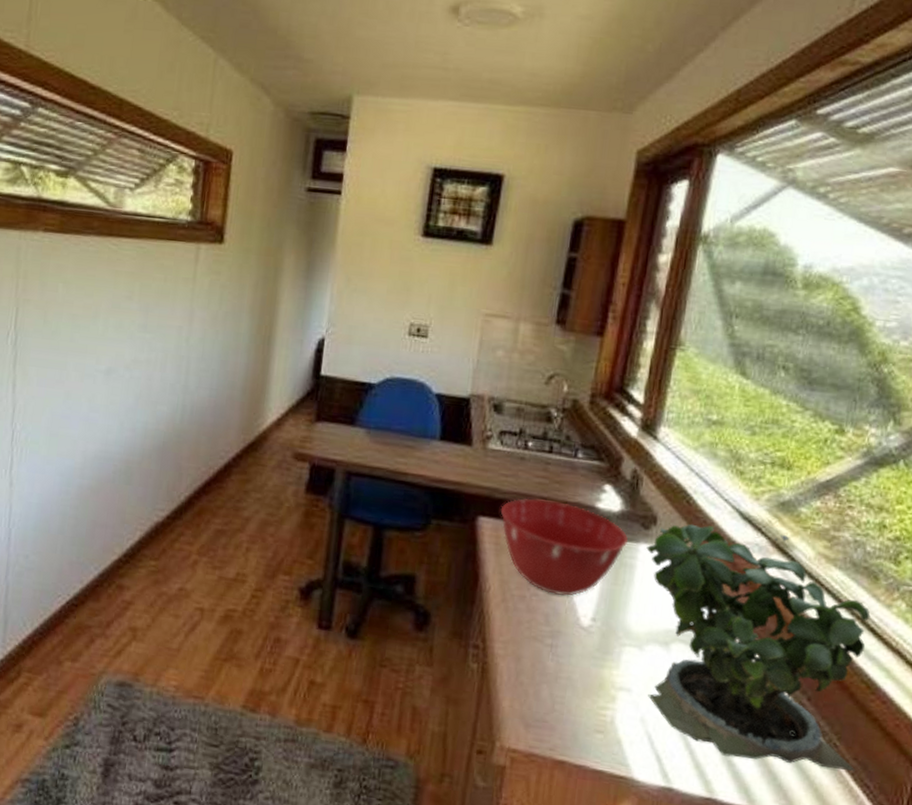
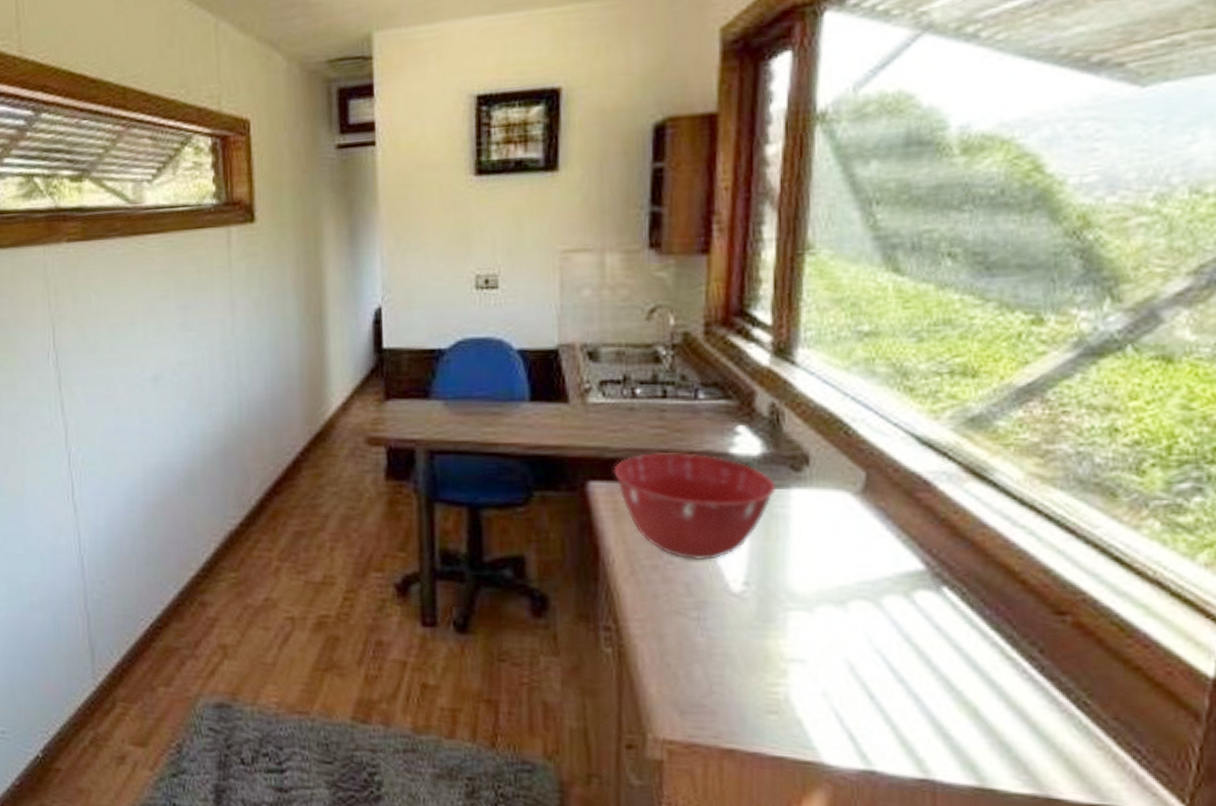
potted plant: present [646,524,871,771] -> none [800,457,1118,733]

